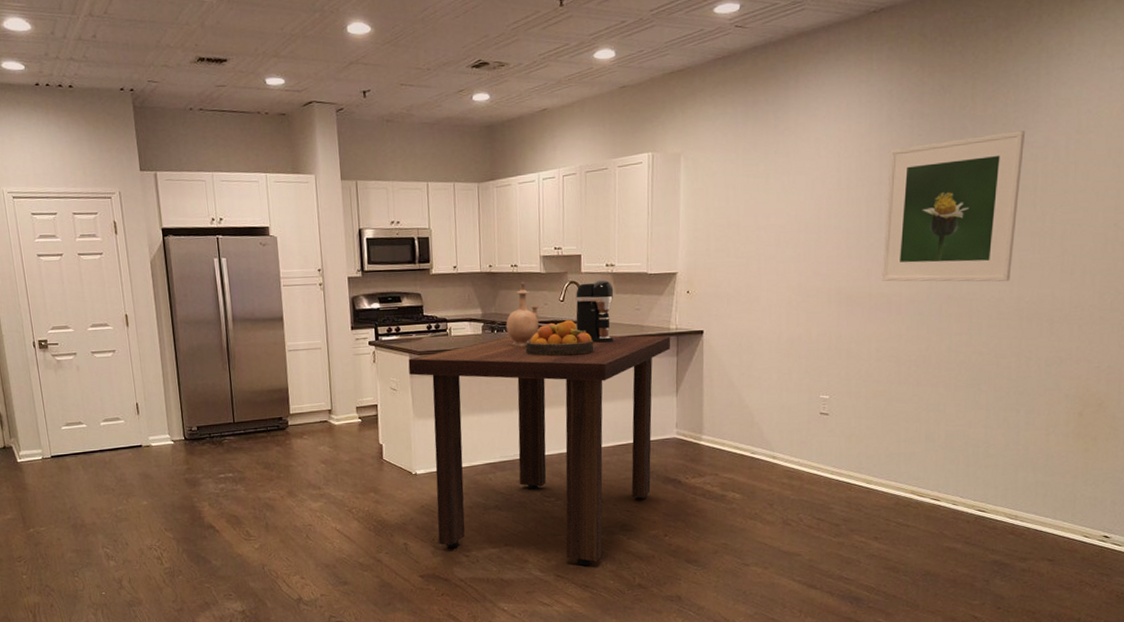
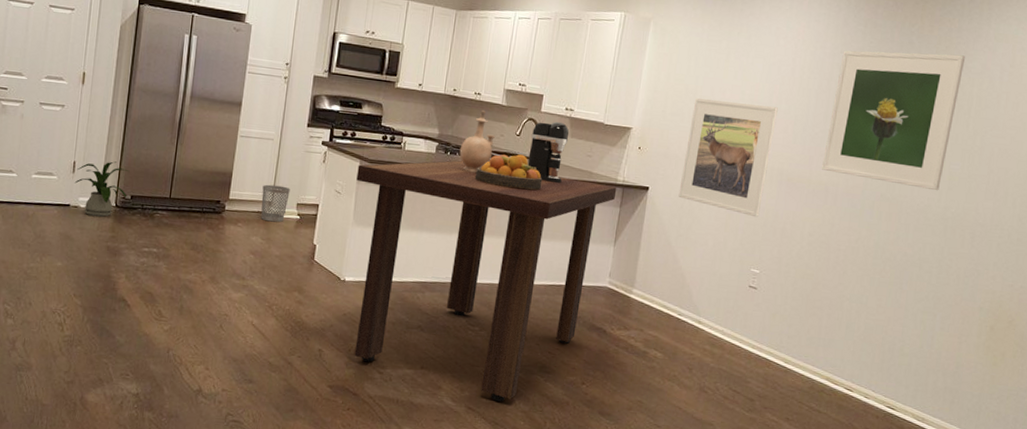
house plant: none [140,396,194,452] -> present [74,161,130,217]
wastebasket: none [320,392,347,430] -> present [261,184,290,223]
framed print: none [735,223,827,343] -> present [678,97,778,218]

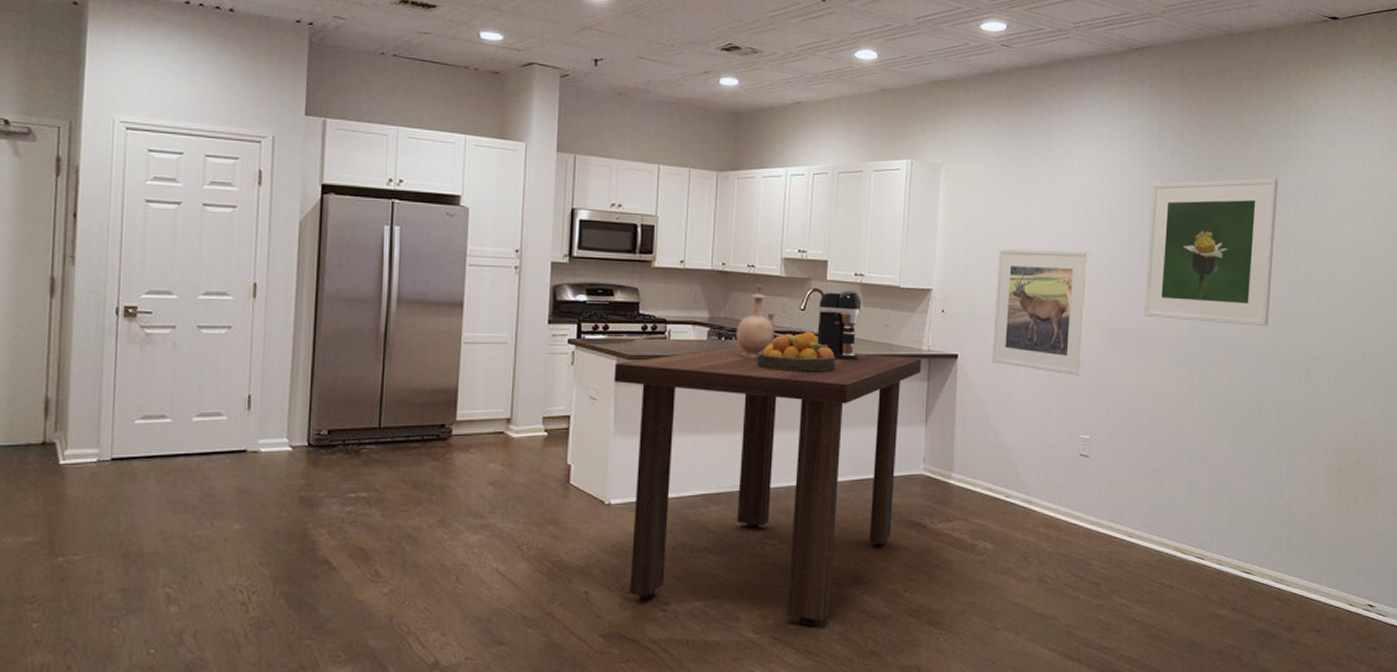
house plant: present [74,161,130,217] -> none [250,390,324,461]
wastebasket: present [261,184,290,223] -> none [497,398,533,443]

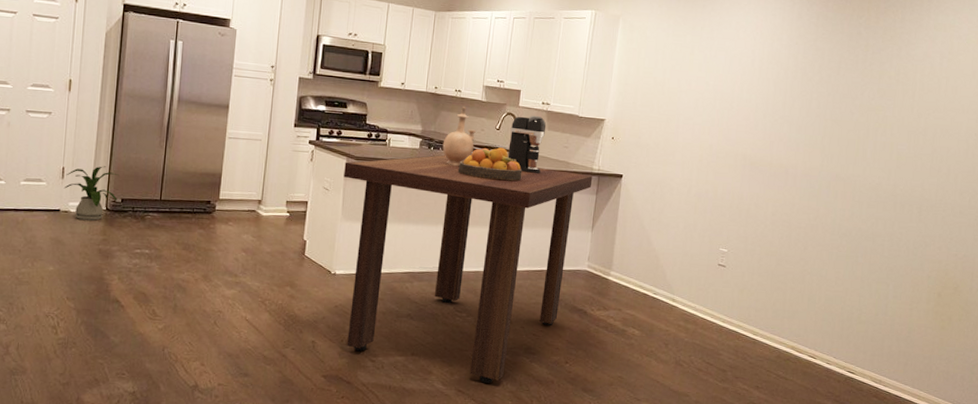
house plant: none [250,390,324,461] -> present [63,166,120,221]
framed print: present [992,248,1090,377] -> none [650,89,740,200]
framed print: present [1144,178,1279,327] -> none [782,42,909,170]

